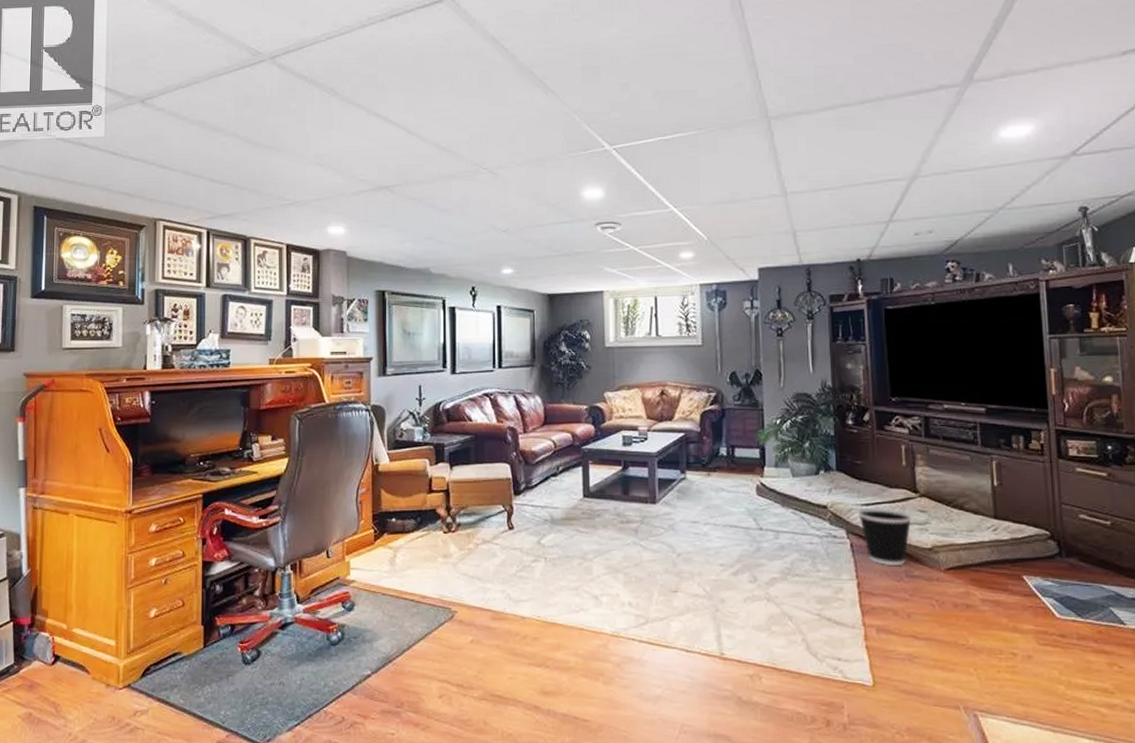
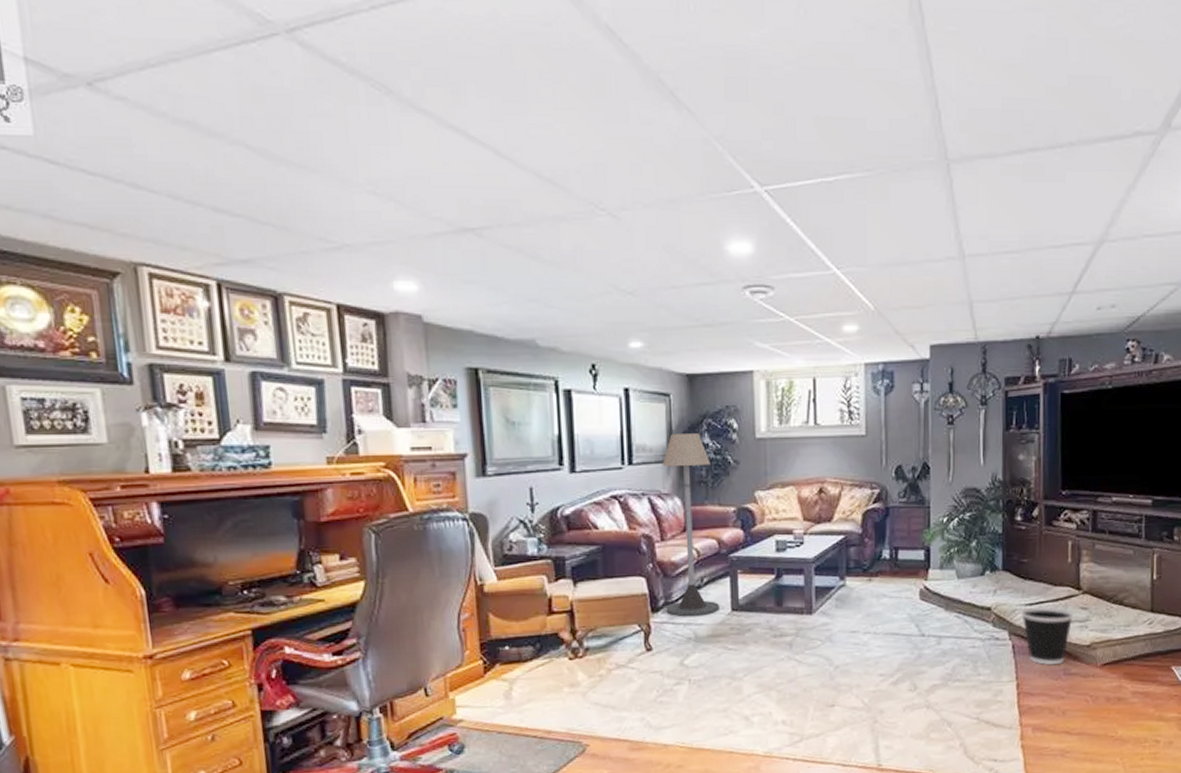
floor lamp: none [526,343,573,500] -> present [662,433,719,616]

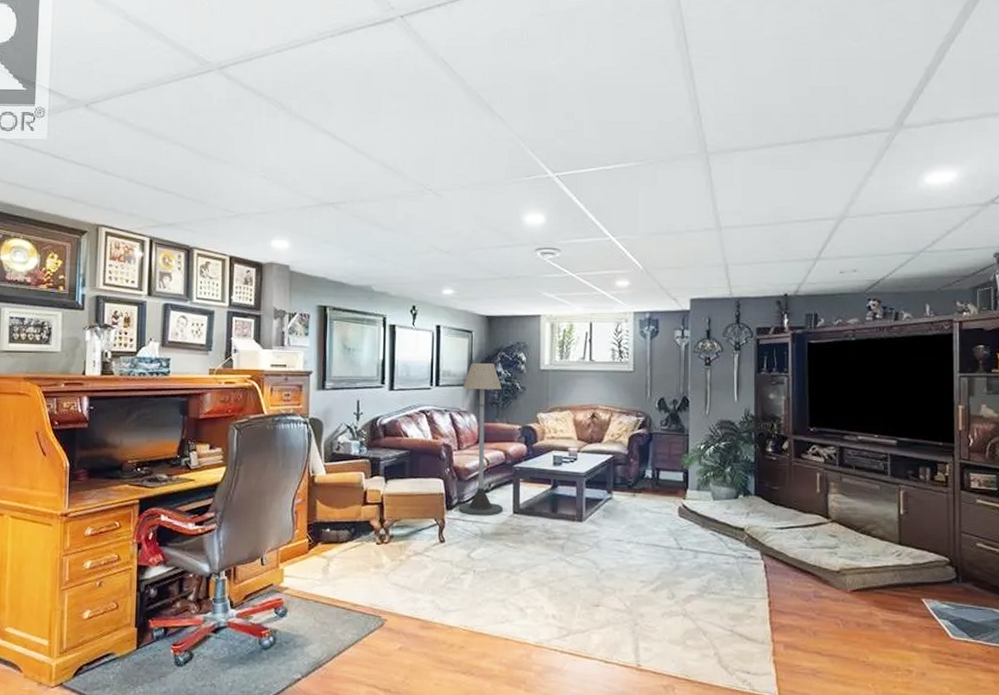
wastebasket: present [1020,607,1073,666] -> none [772,531,823,587]

